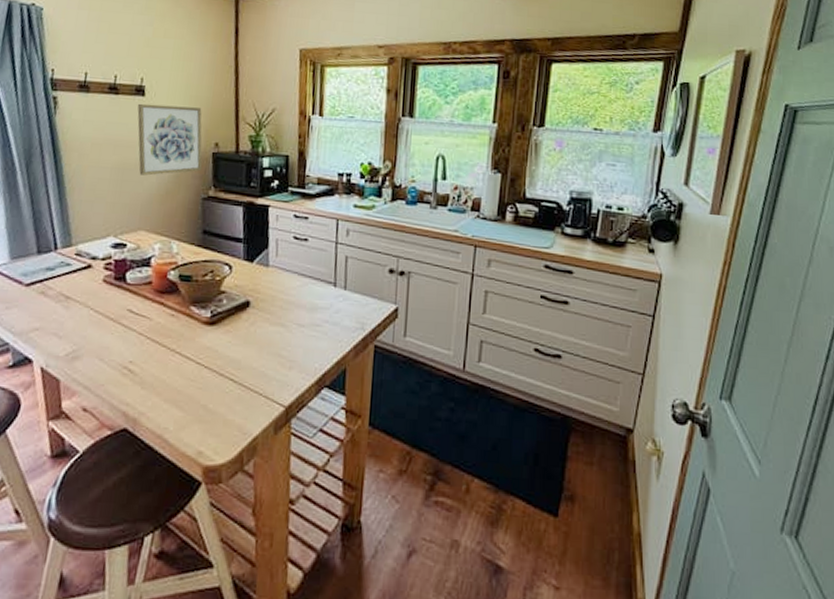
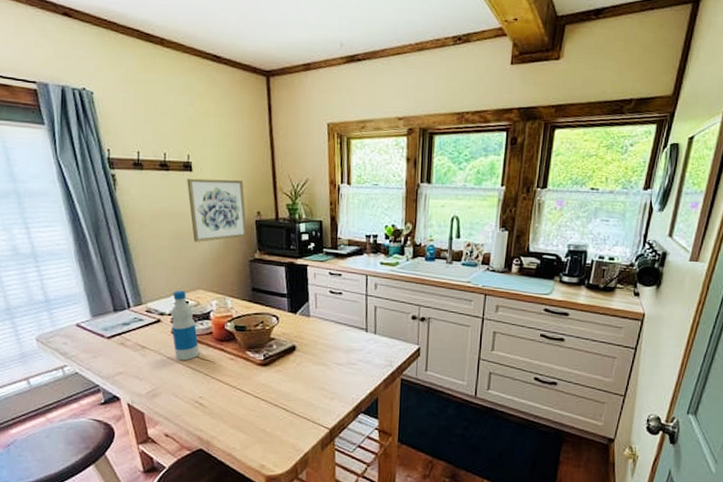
bottle: none [103,230,135,316] -> present [171,290,200,361]

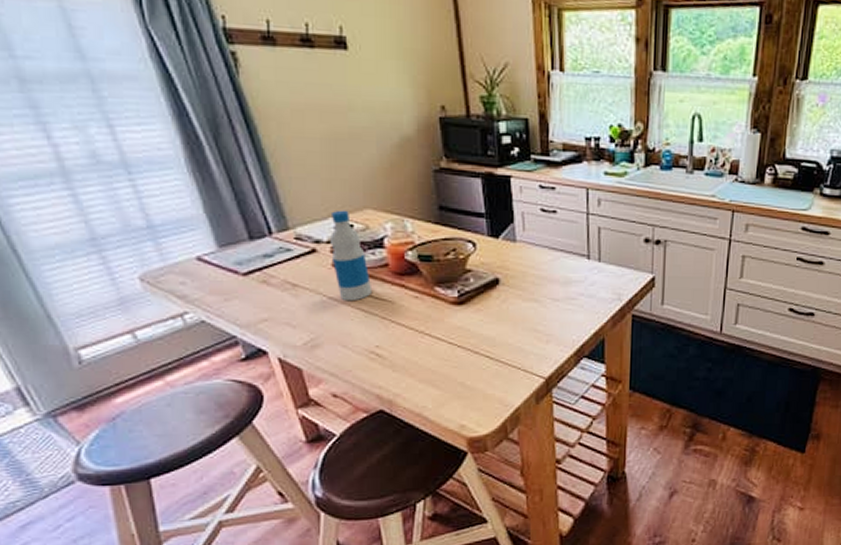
wall art: present [186,178,248,242] -> none [339,59,429,146]

